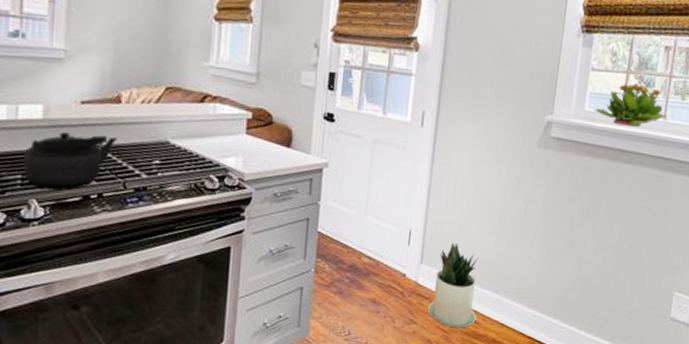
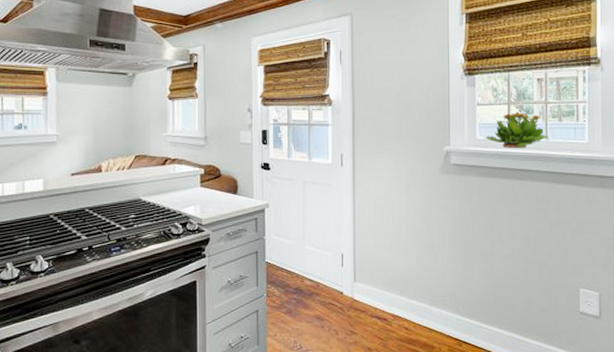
kettle: present [24,132,118,190] -> none [31,199,101,247]
planter: present [427,242,478,329] -> none [365,261,408,336]

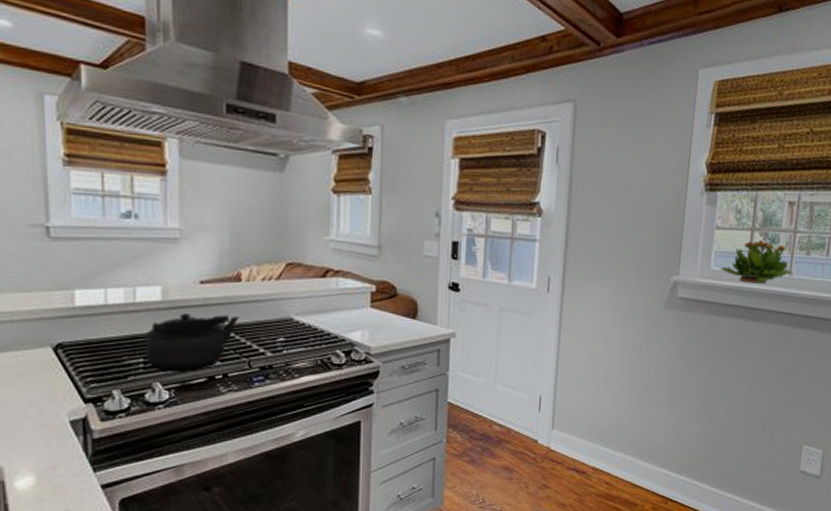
kettle: none [31,199,101,247] -> present [145,313,240,372]

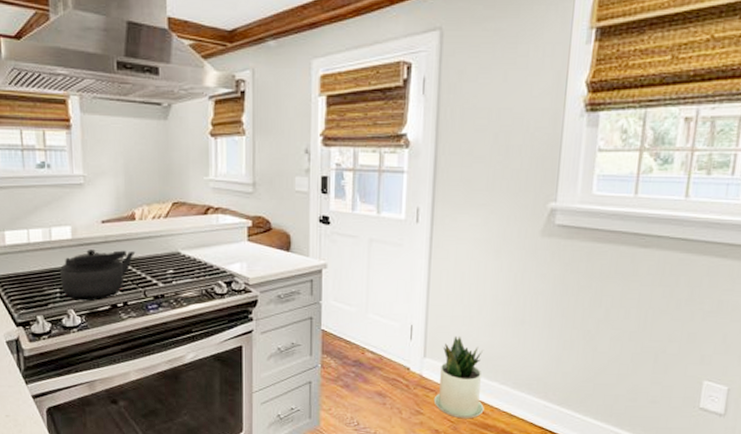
planter: none [560,406,609,491] -> present [433,335,484,419]
potted flower: present [719,239,792,284] -> none [602,160,689,208]

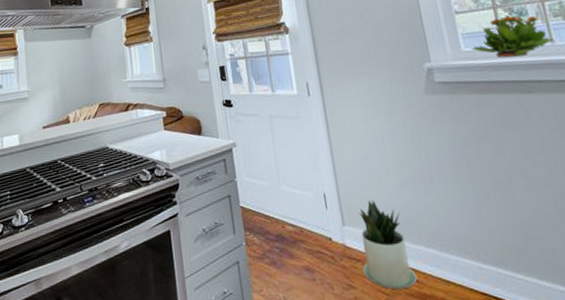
kettle: present [60,250,136,301] -> none [10,150,72,200]
potted flower: none [602,160,689,208] -> present [471,14,554,58]

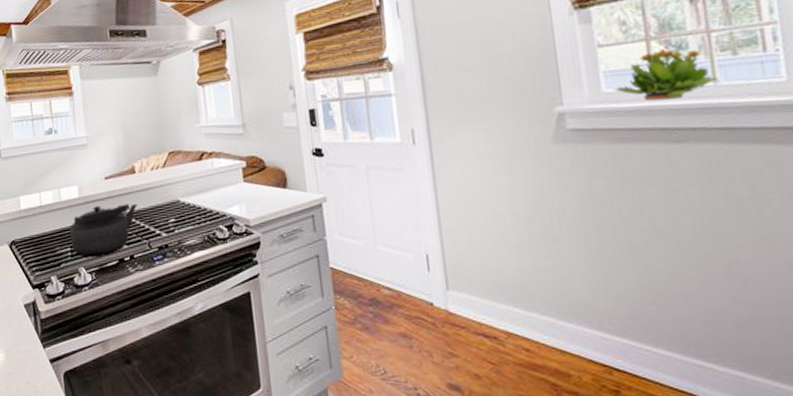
kettle: none [10,150,72,200] -> present [70,203,138,258]
planter: present [360,199,417,290] -> none [466,262,529,360]

